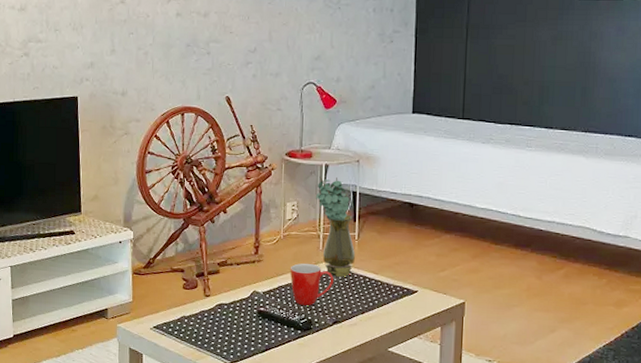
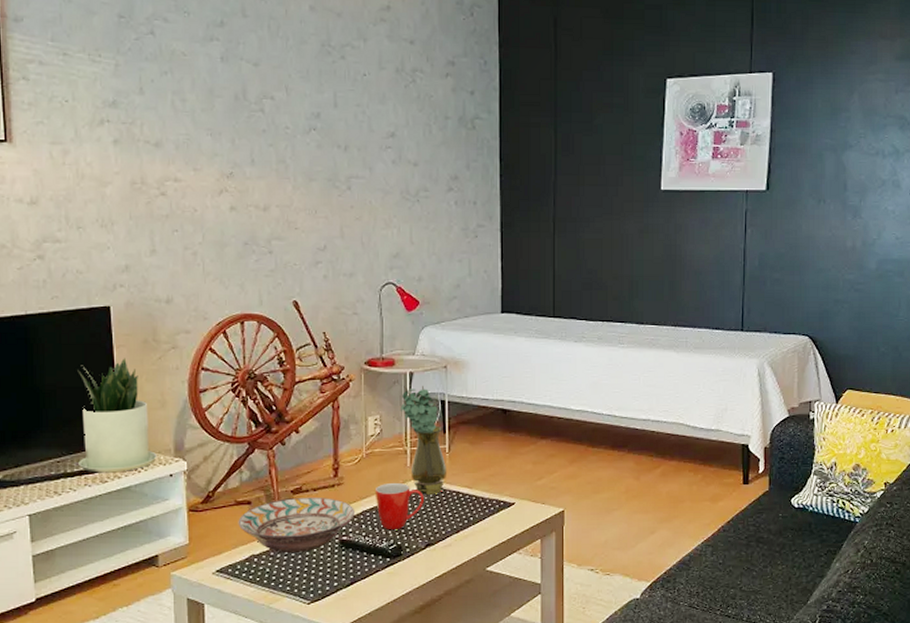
planter: none [49,141,110,237] -> present [78,358,157,473]
decorative bowl: none [172,269,271,319] -> present [238,497,354,554]

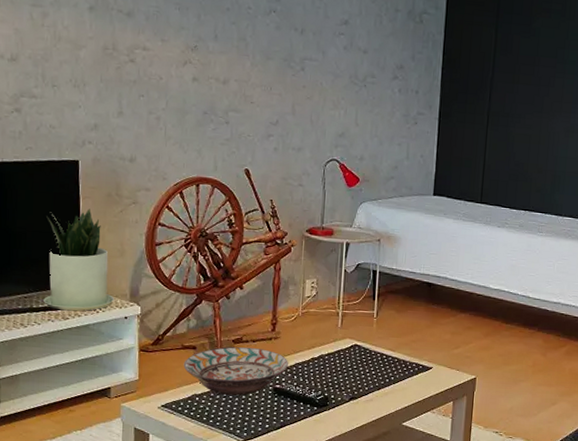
mug: present [374,482,424,531] -> none [307,340,351,383]
vase: present [401,385,447,495] -> none [336,253,374,354]

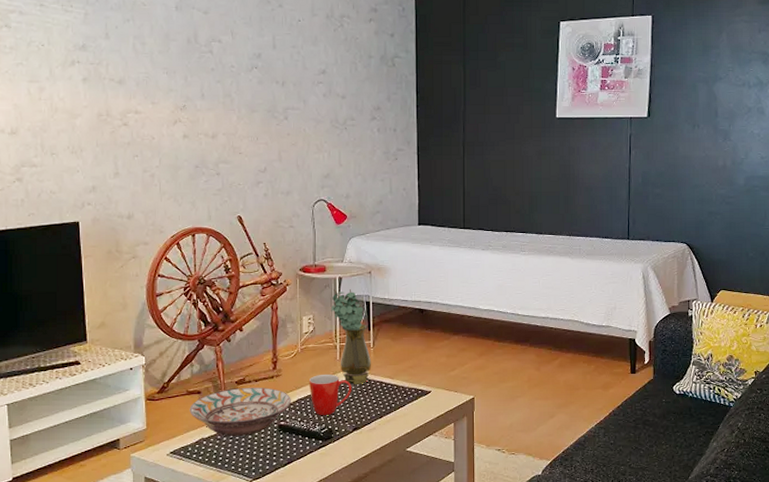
planter: present [44,209,114,312] -> none [50,267,119,367]
mug: none [307,340,351,383] -> present [308,374,351,416]
vase: none [336,253,374,354] -> present [331,288,372,385]

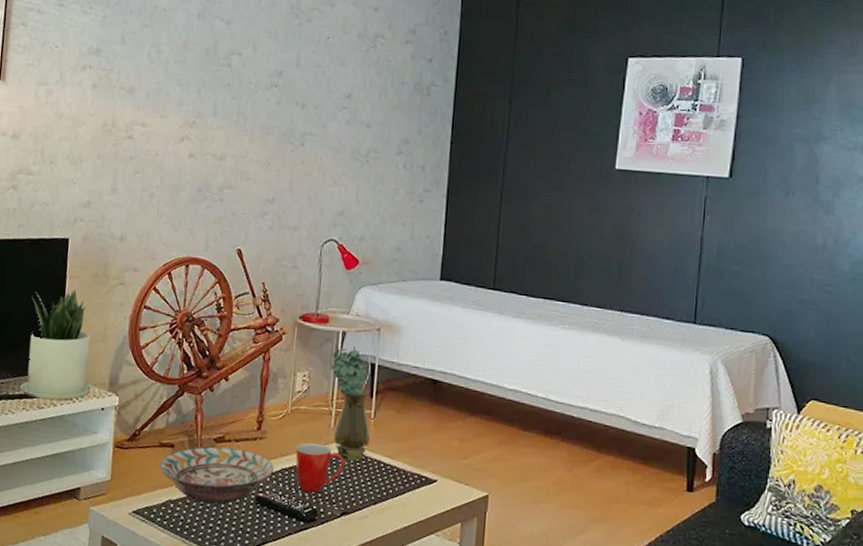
planter: none [50,267,119,367] -> present [20,289,93,400]

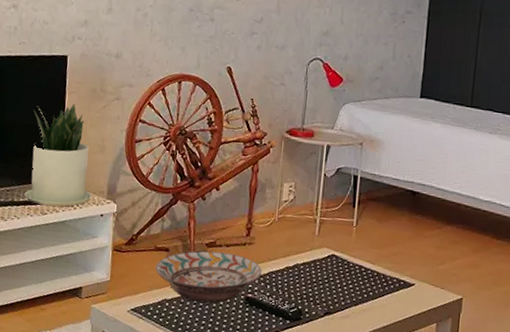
mug: present [295,442,344,494] -> none [282,248,328,295]
vase: present [330,343,371,461] -> none [315,156,353,266]

